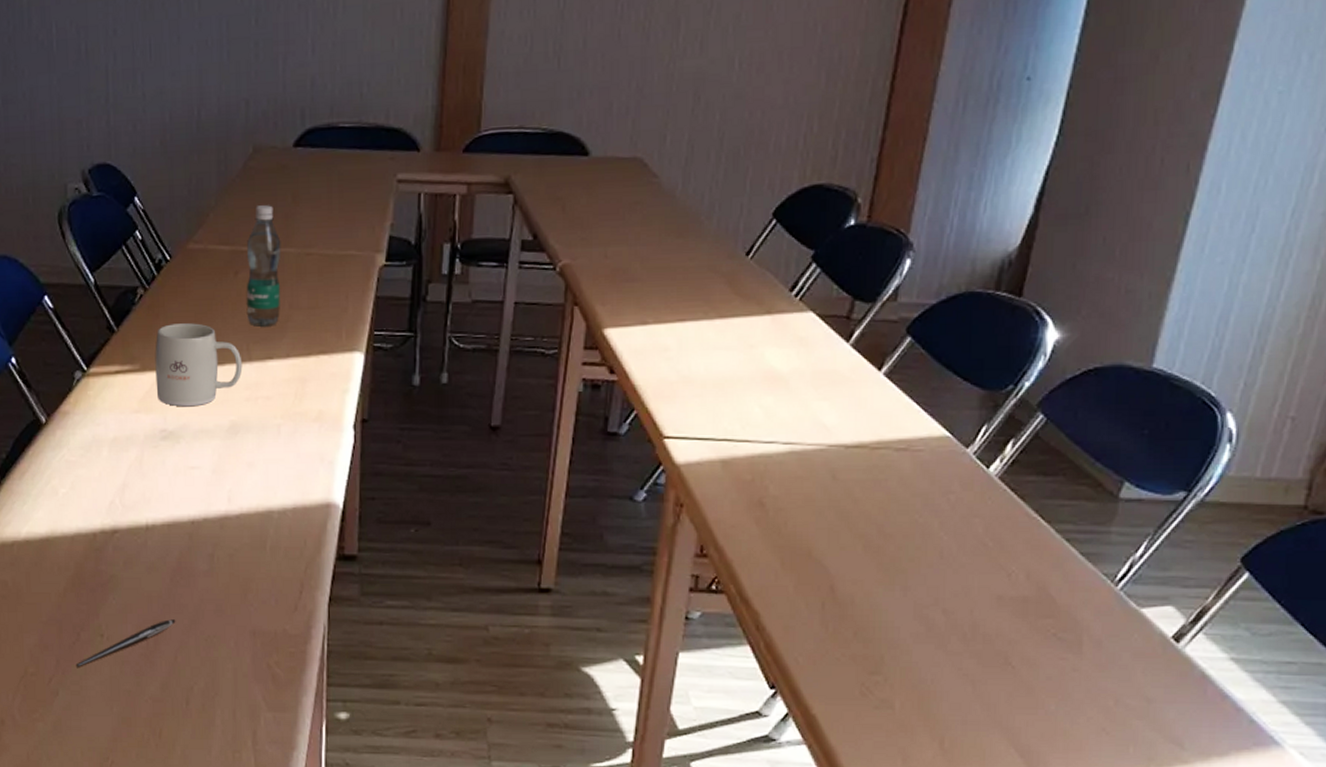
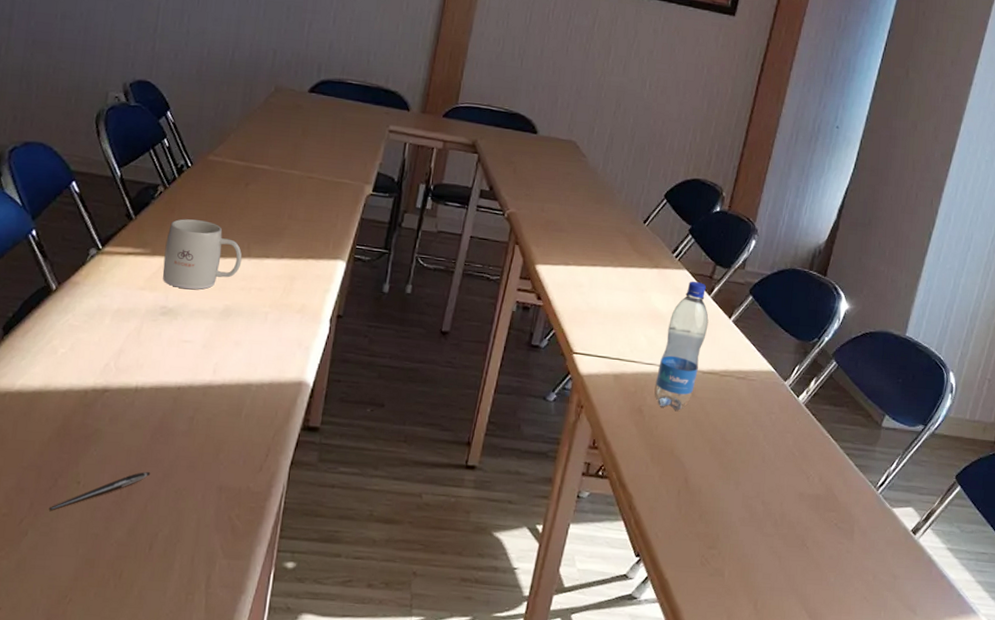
bottle: present [246,205,282,327] -> none [251,133,289,231]
bottle: none [779,325,849,501] -> present [654,281,709,412]

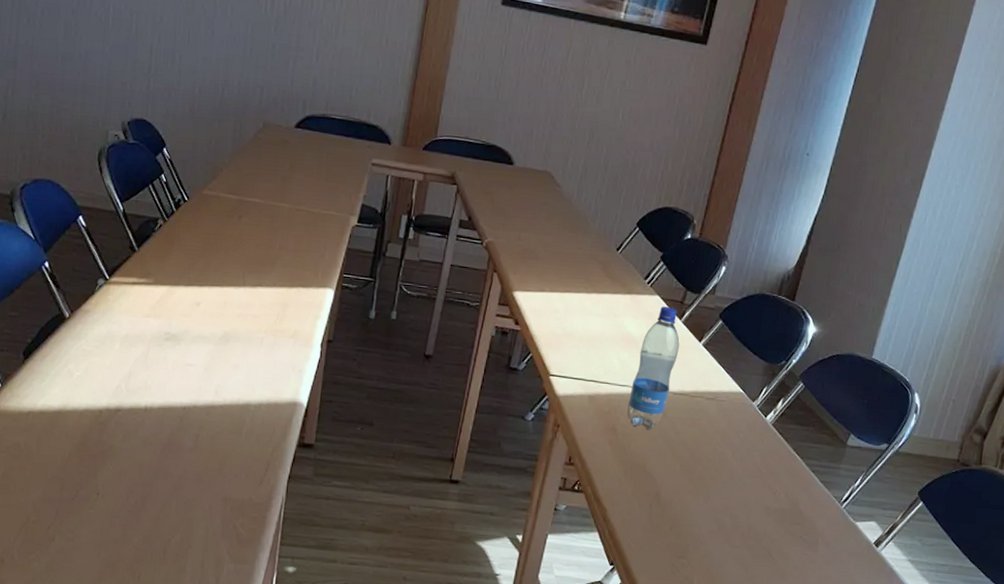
pen: present [48,472,151,511] -> none [72,484,162,519]
mug: present [162,219,243,290] -> none [165,250,238,317]

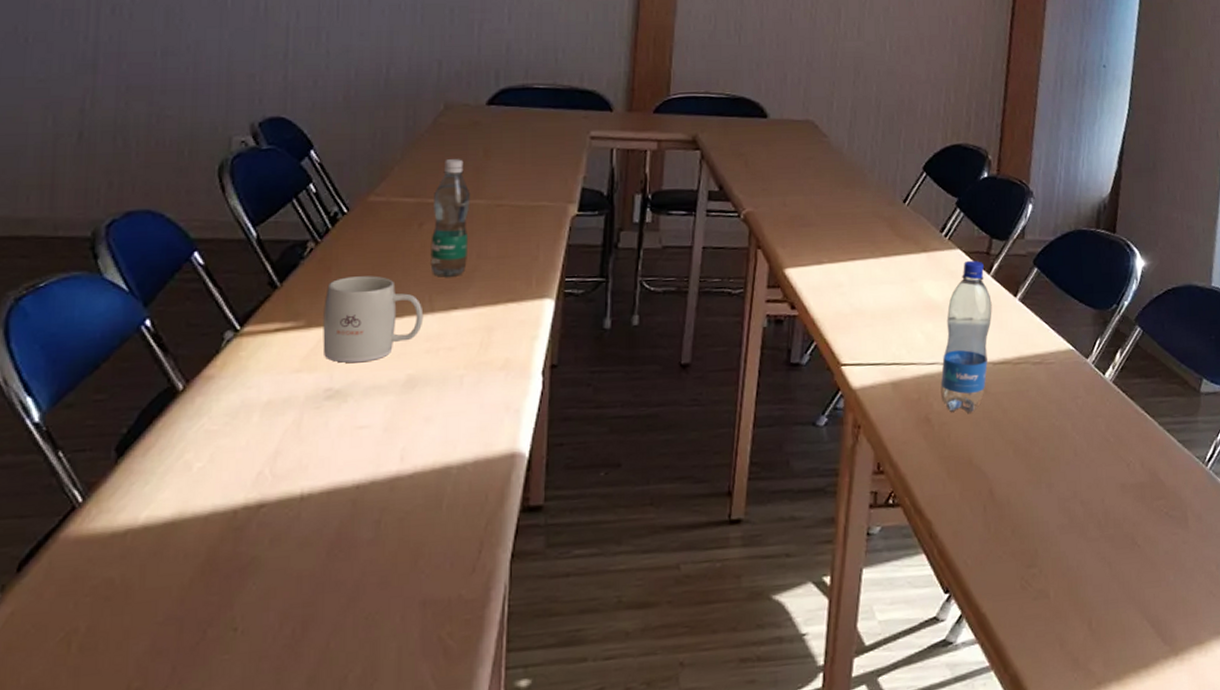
mug: none [165,250,238,317] -> present [323,275,424,364]
bottle: none [245,168,278,261] -> present [430,159,471,277]

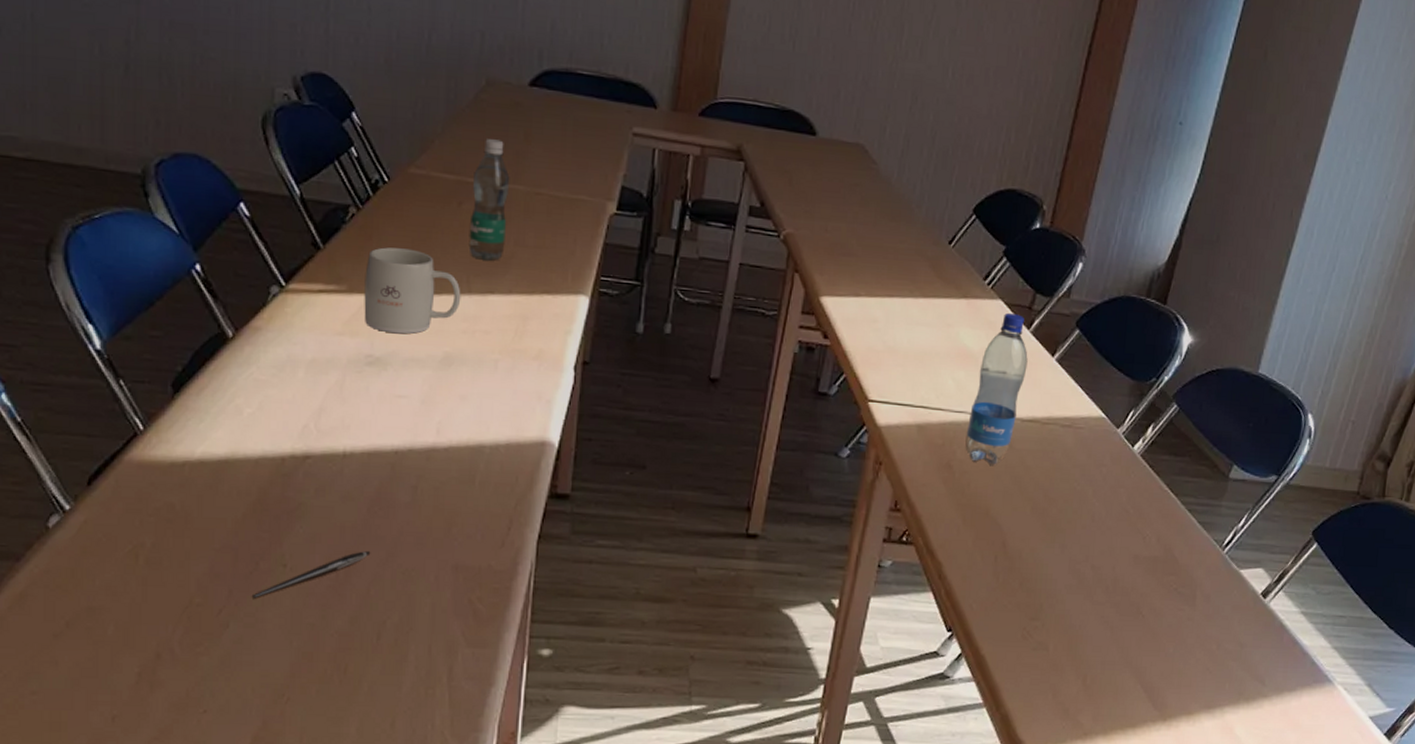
pen: none [197,599,331,673] -> present [251,551,371,599]

